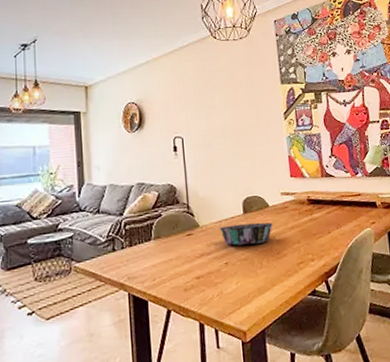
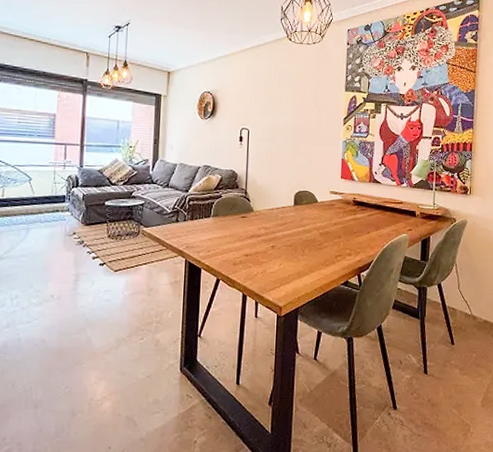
decorative bowl: present [219,222,273,246] -> none [271,213,319,233]

